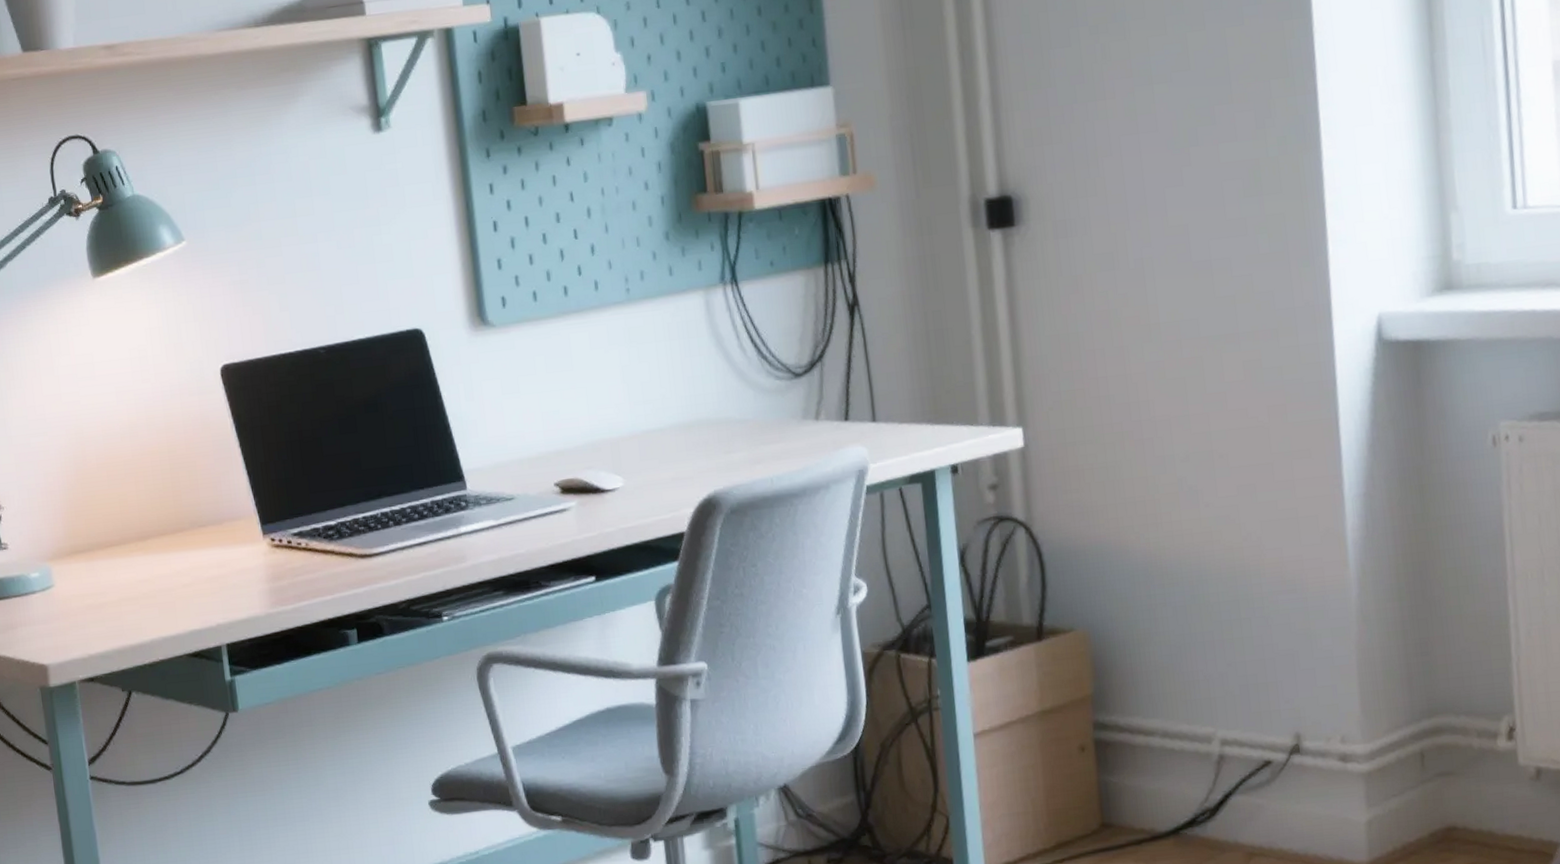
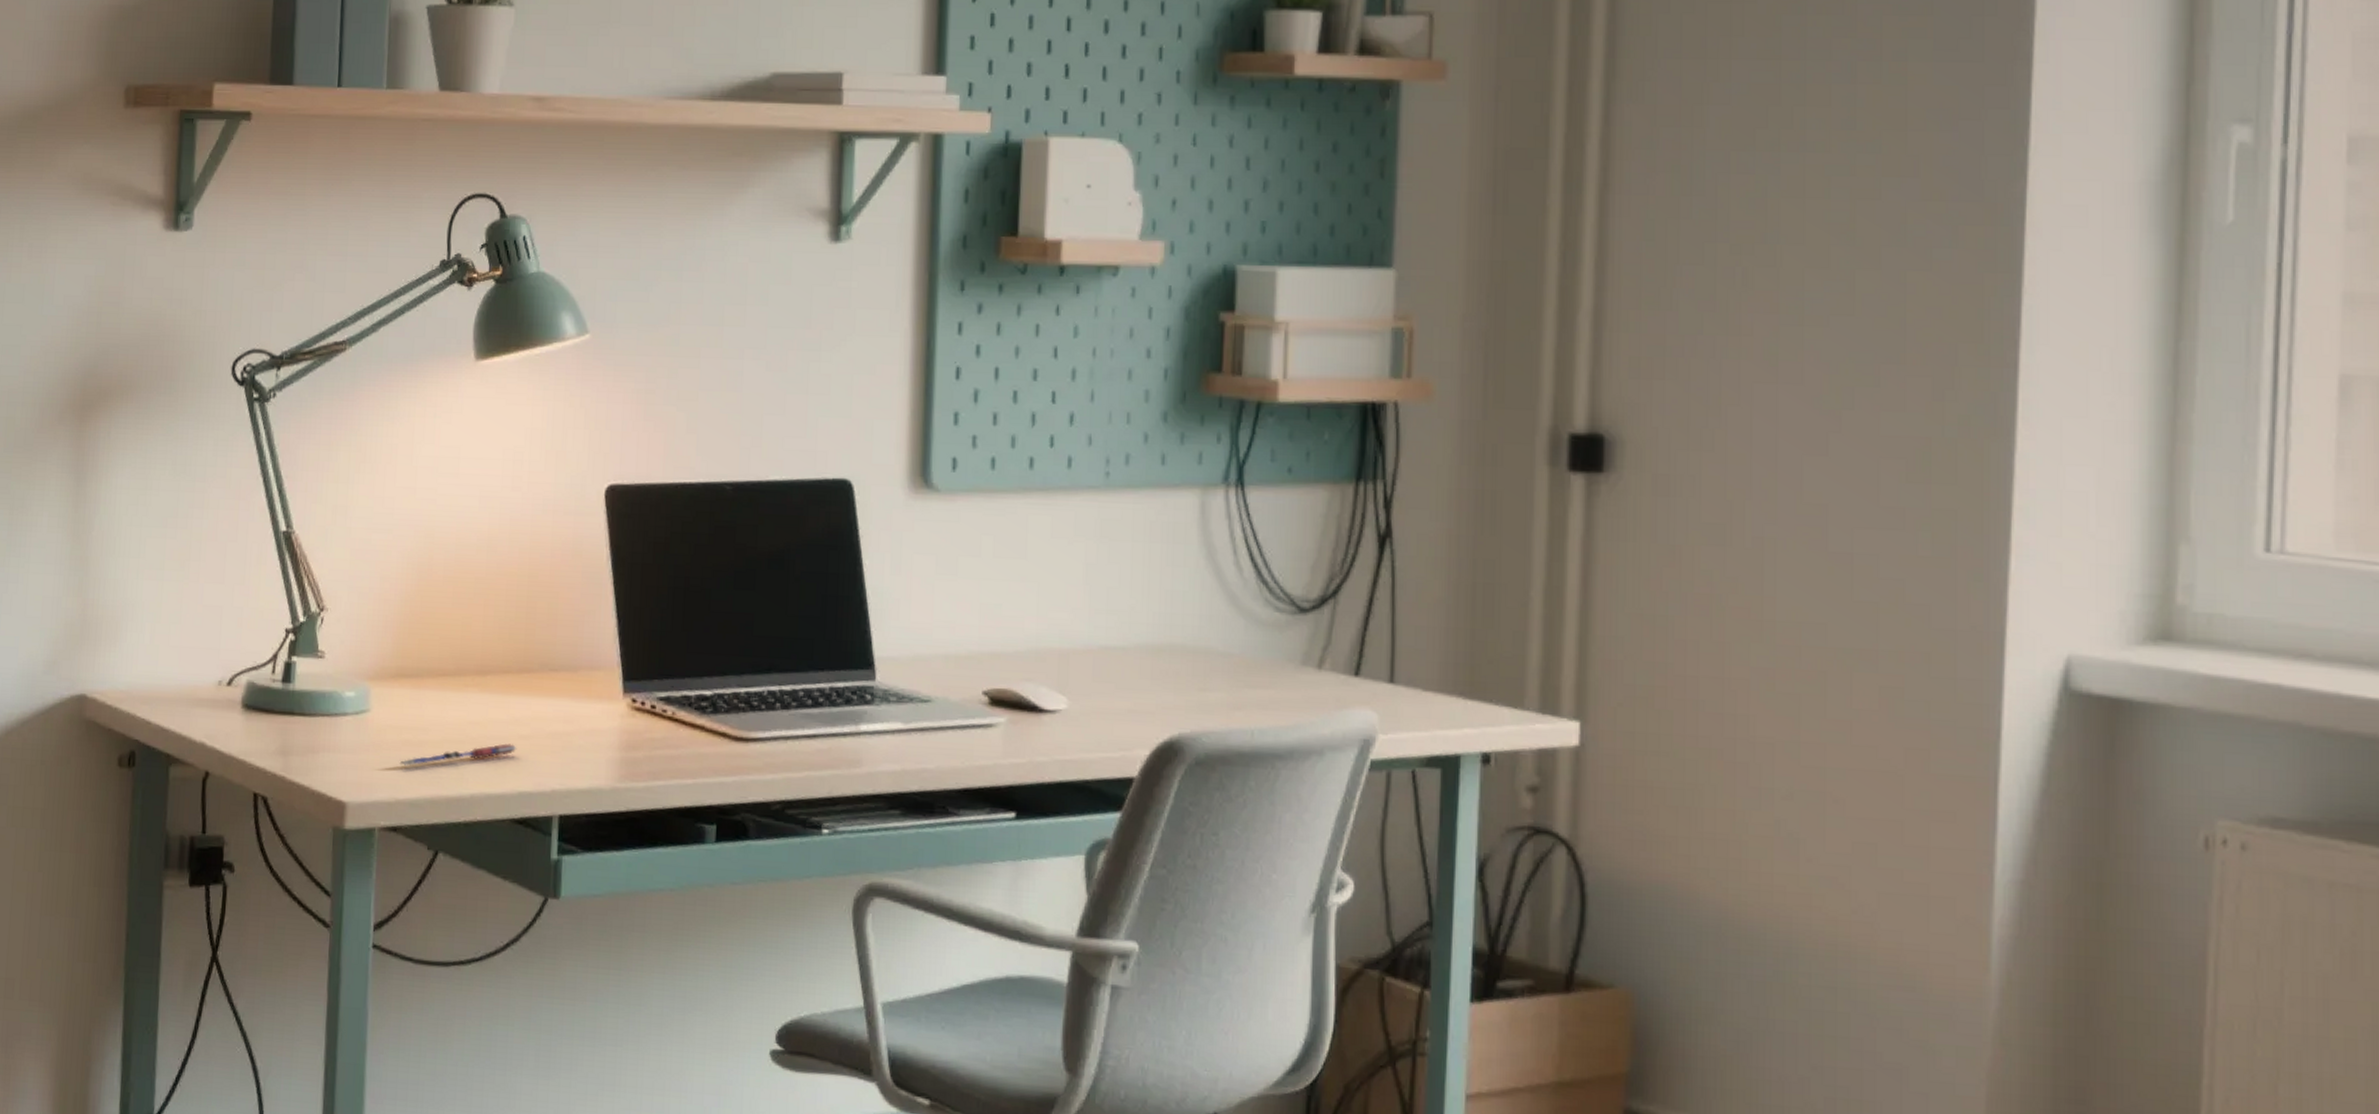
pen: none [86,592,183,626] -> present [399,743,517,766]

